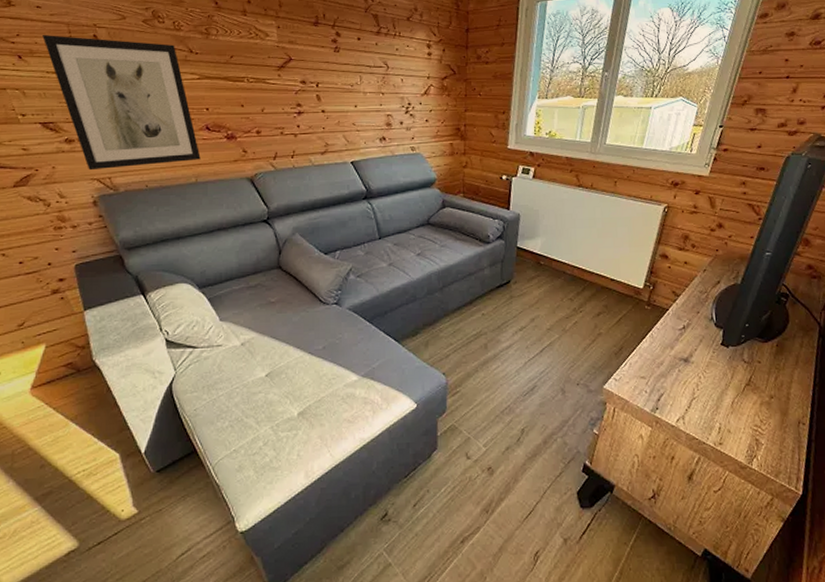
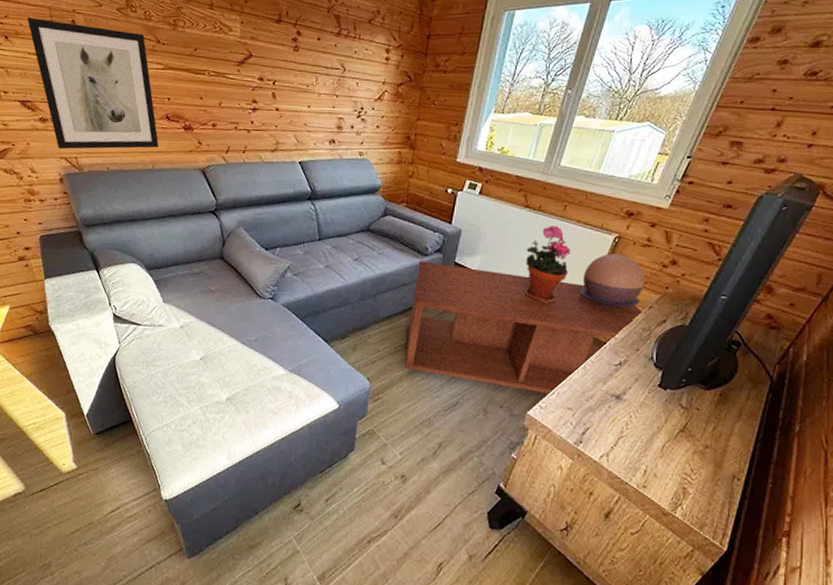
coffee table: none [478,249,700,367] -> present [404,261,644,395]
potted plant: none [584,202,626,277] -> present [524,226,571,303]
decorative bowl: none [639,223,697,274] -> present [581,253,645,307]

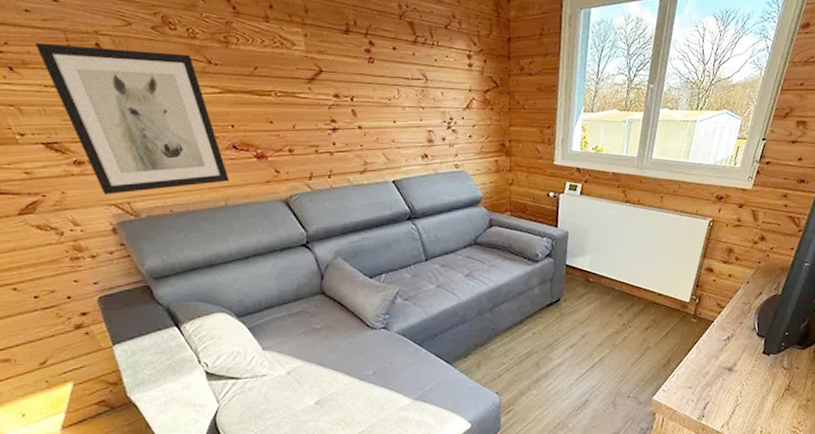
coffee table: present [404,261,644,395] -> none [529,267,743,378]
potted plant: present [524,226,571,303] -> none [631,217,673,292]
decorative bowl: present [581,253,645,307] -> none [685,237,741,287]

